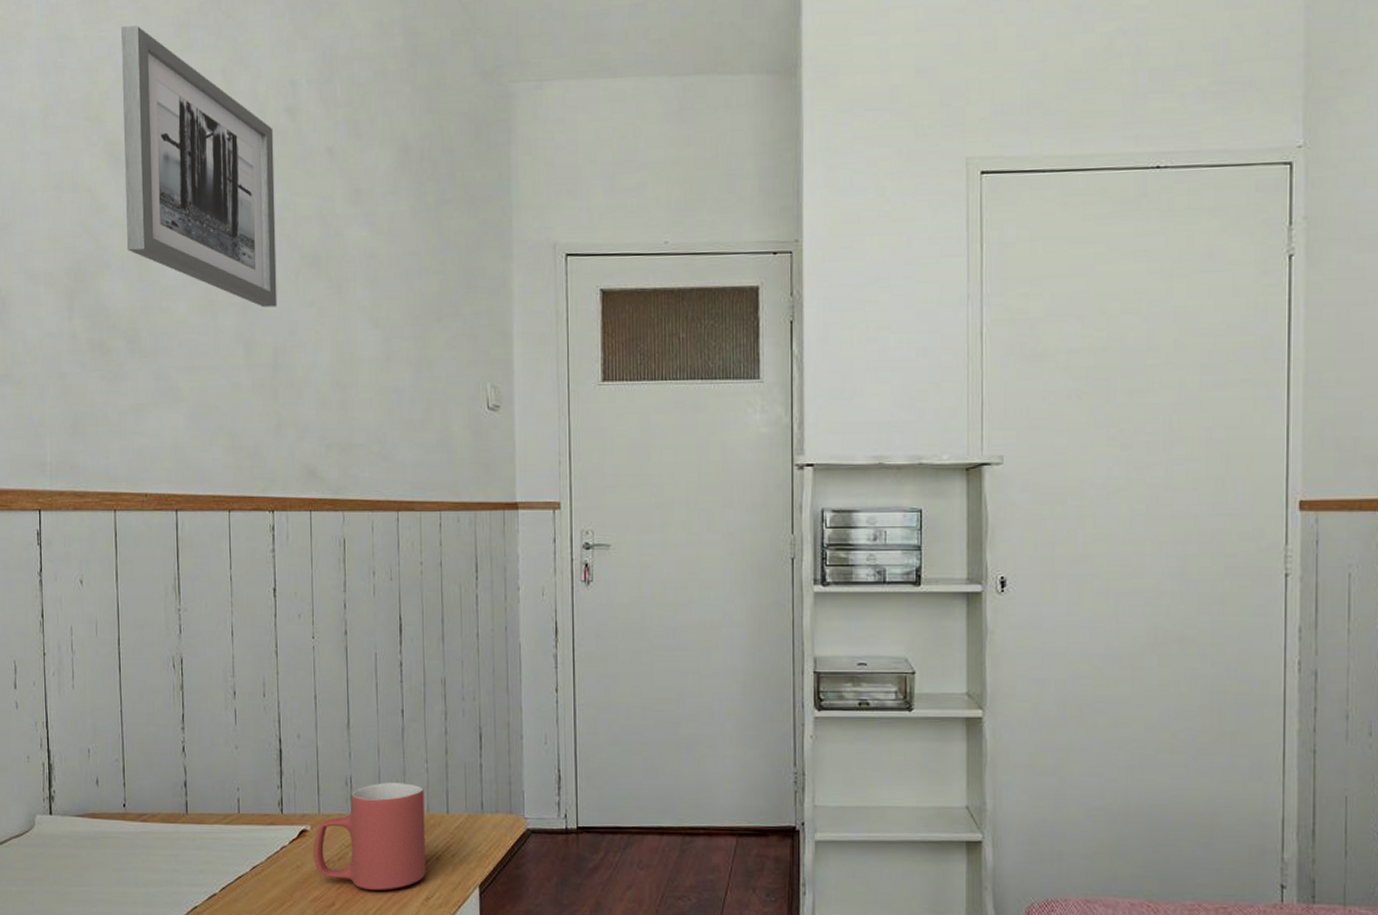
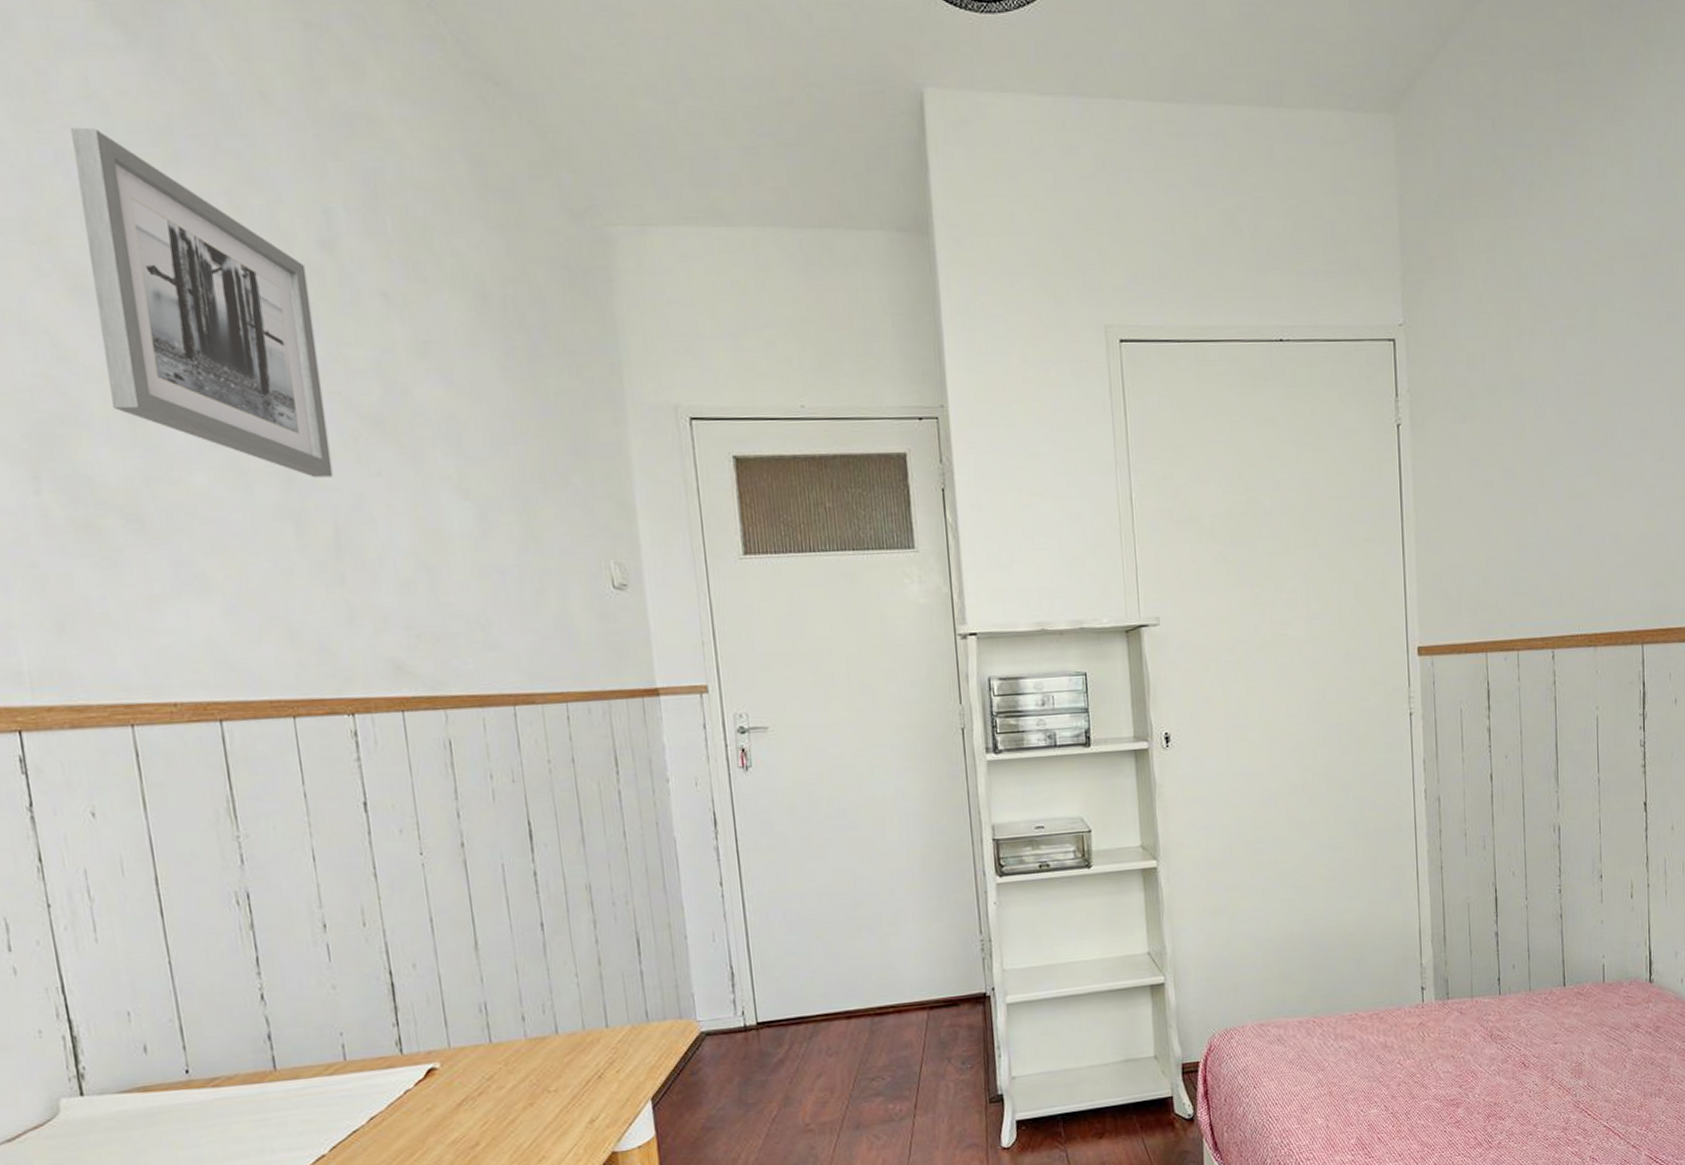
mug: present [313,783,426,890] -> none [445,1001,587,1123]

